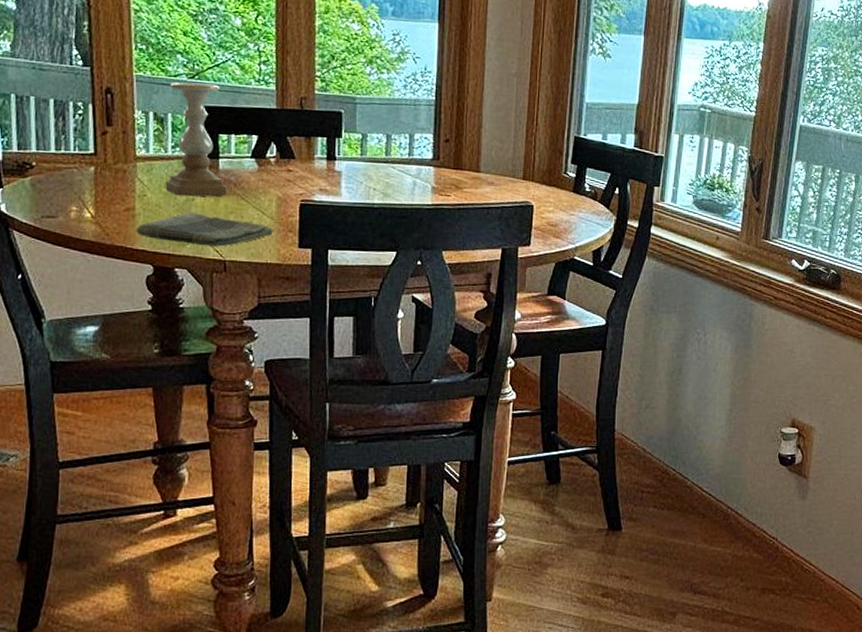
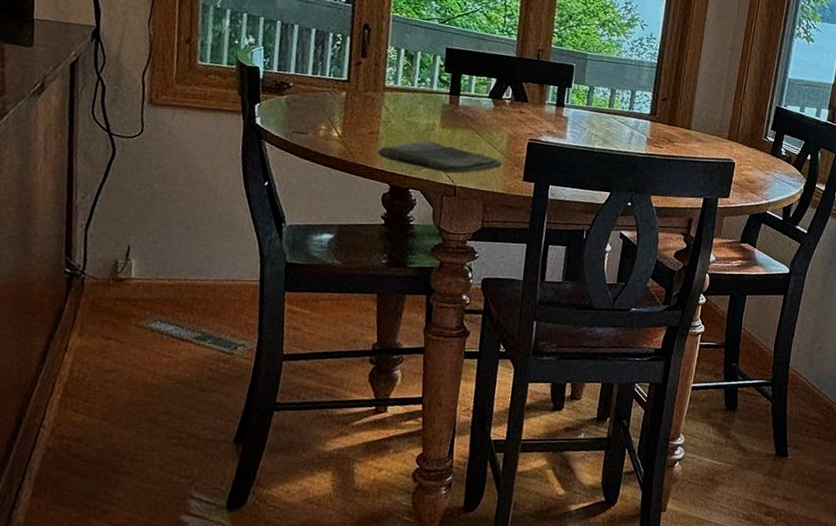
candle holder: present [165,82,228,197] -> none [408,25,467,129]

